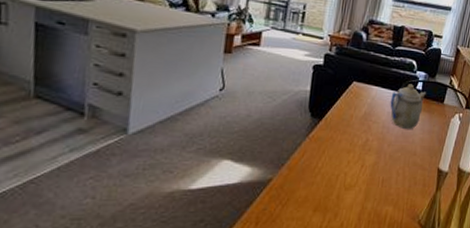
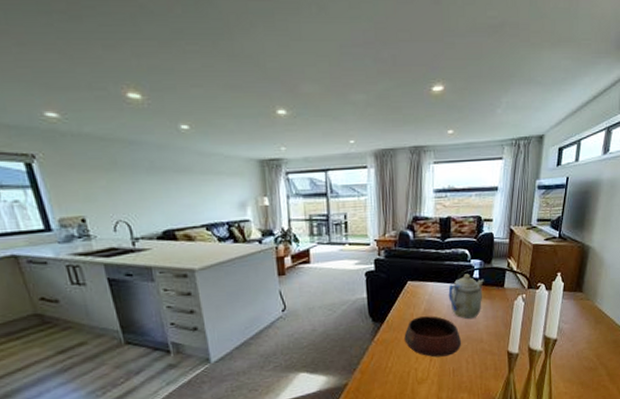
bowl: none [339,119,396,164] -> present [404,316,462,358]

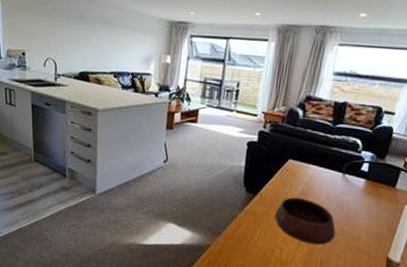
teapot: present [448,273,484,319] -> none [329,164,373,213]

